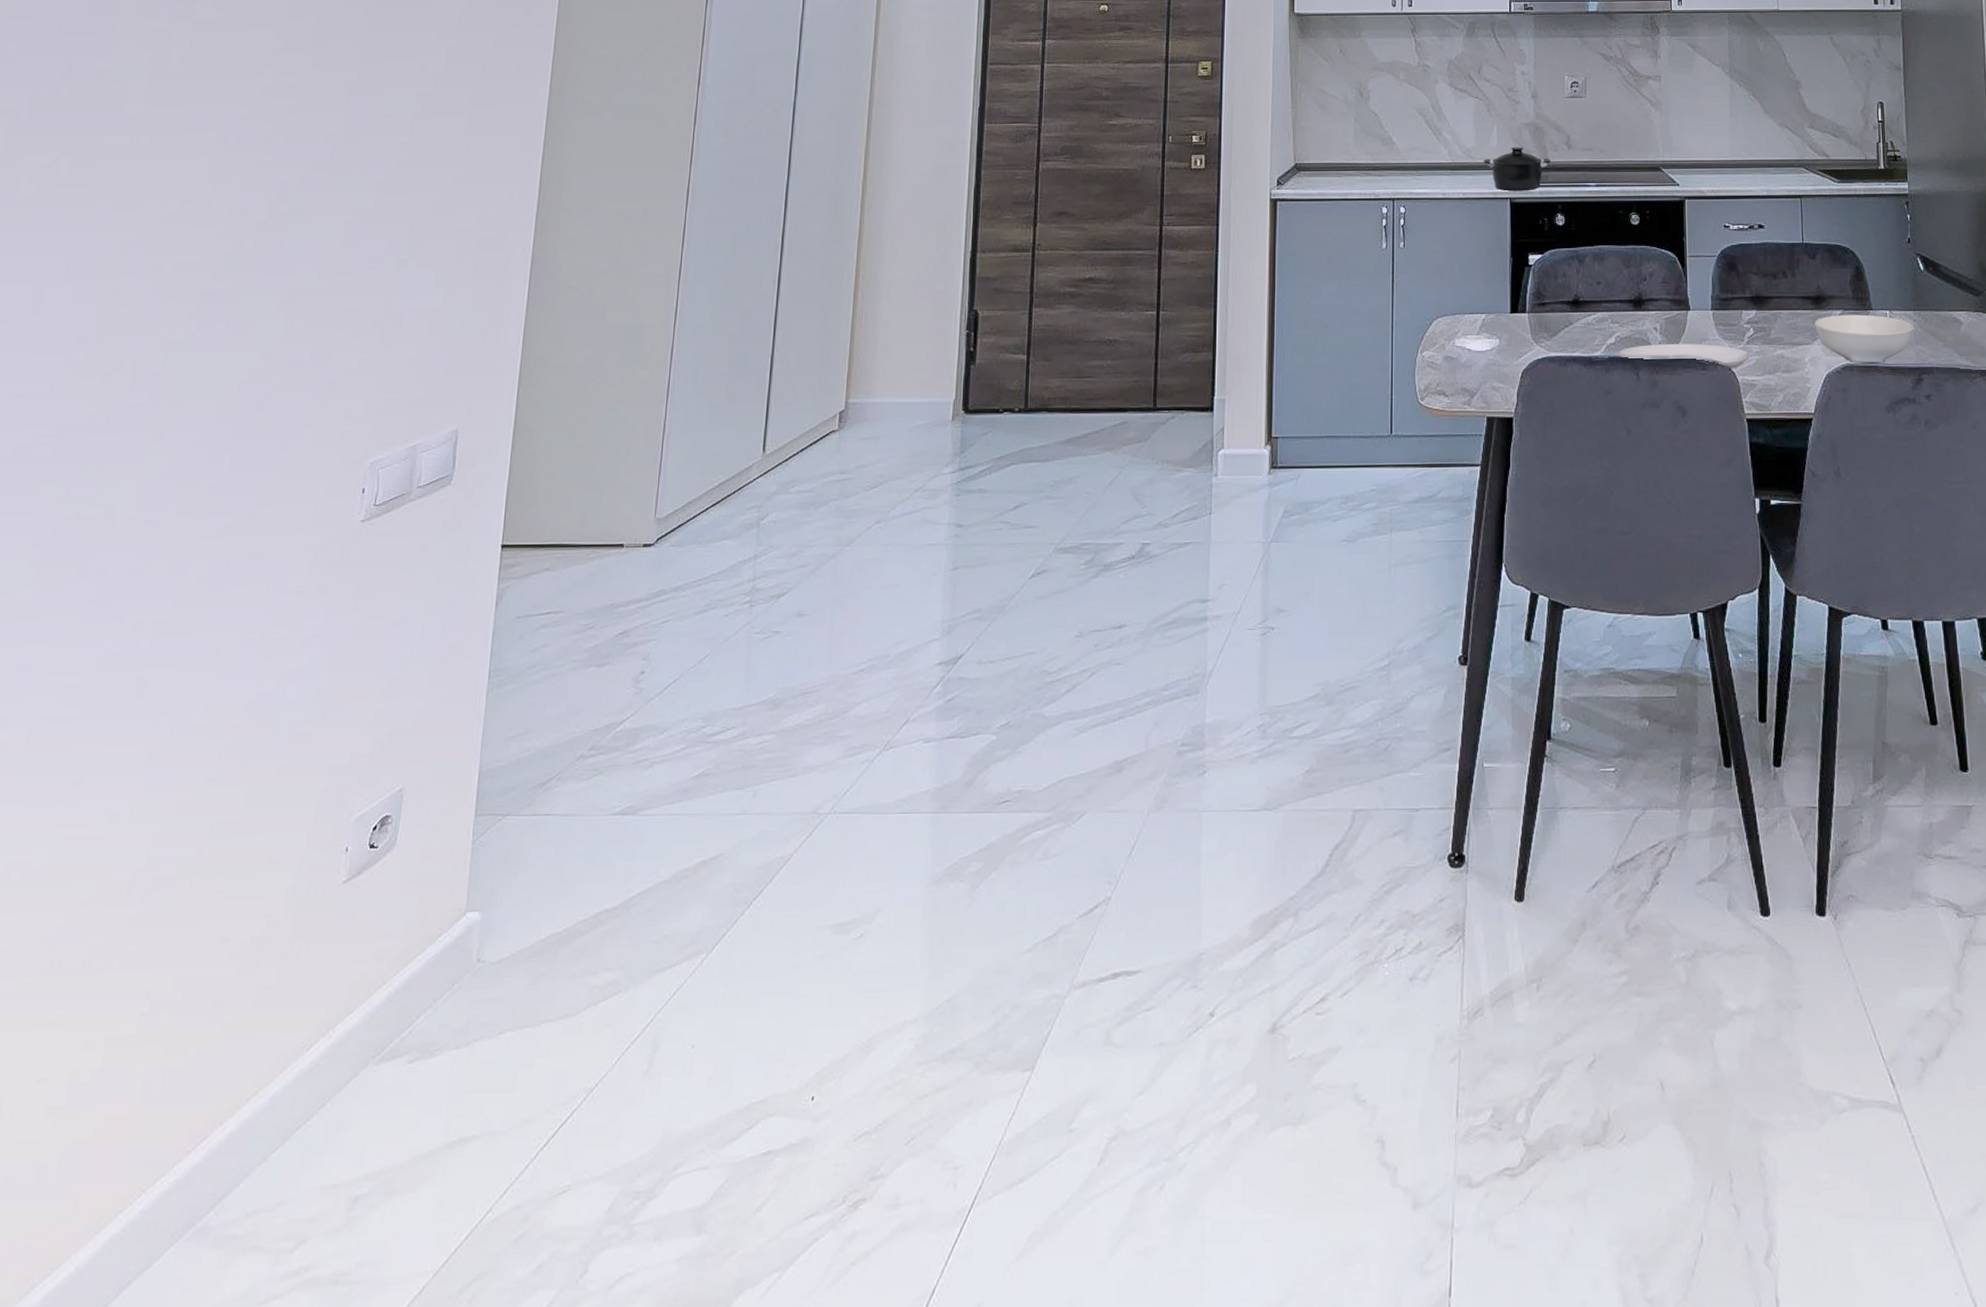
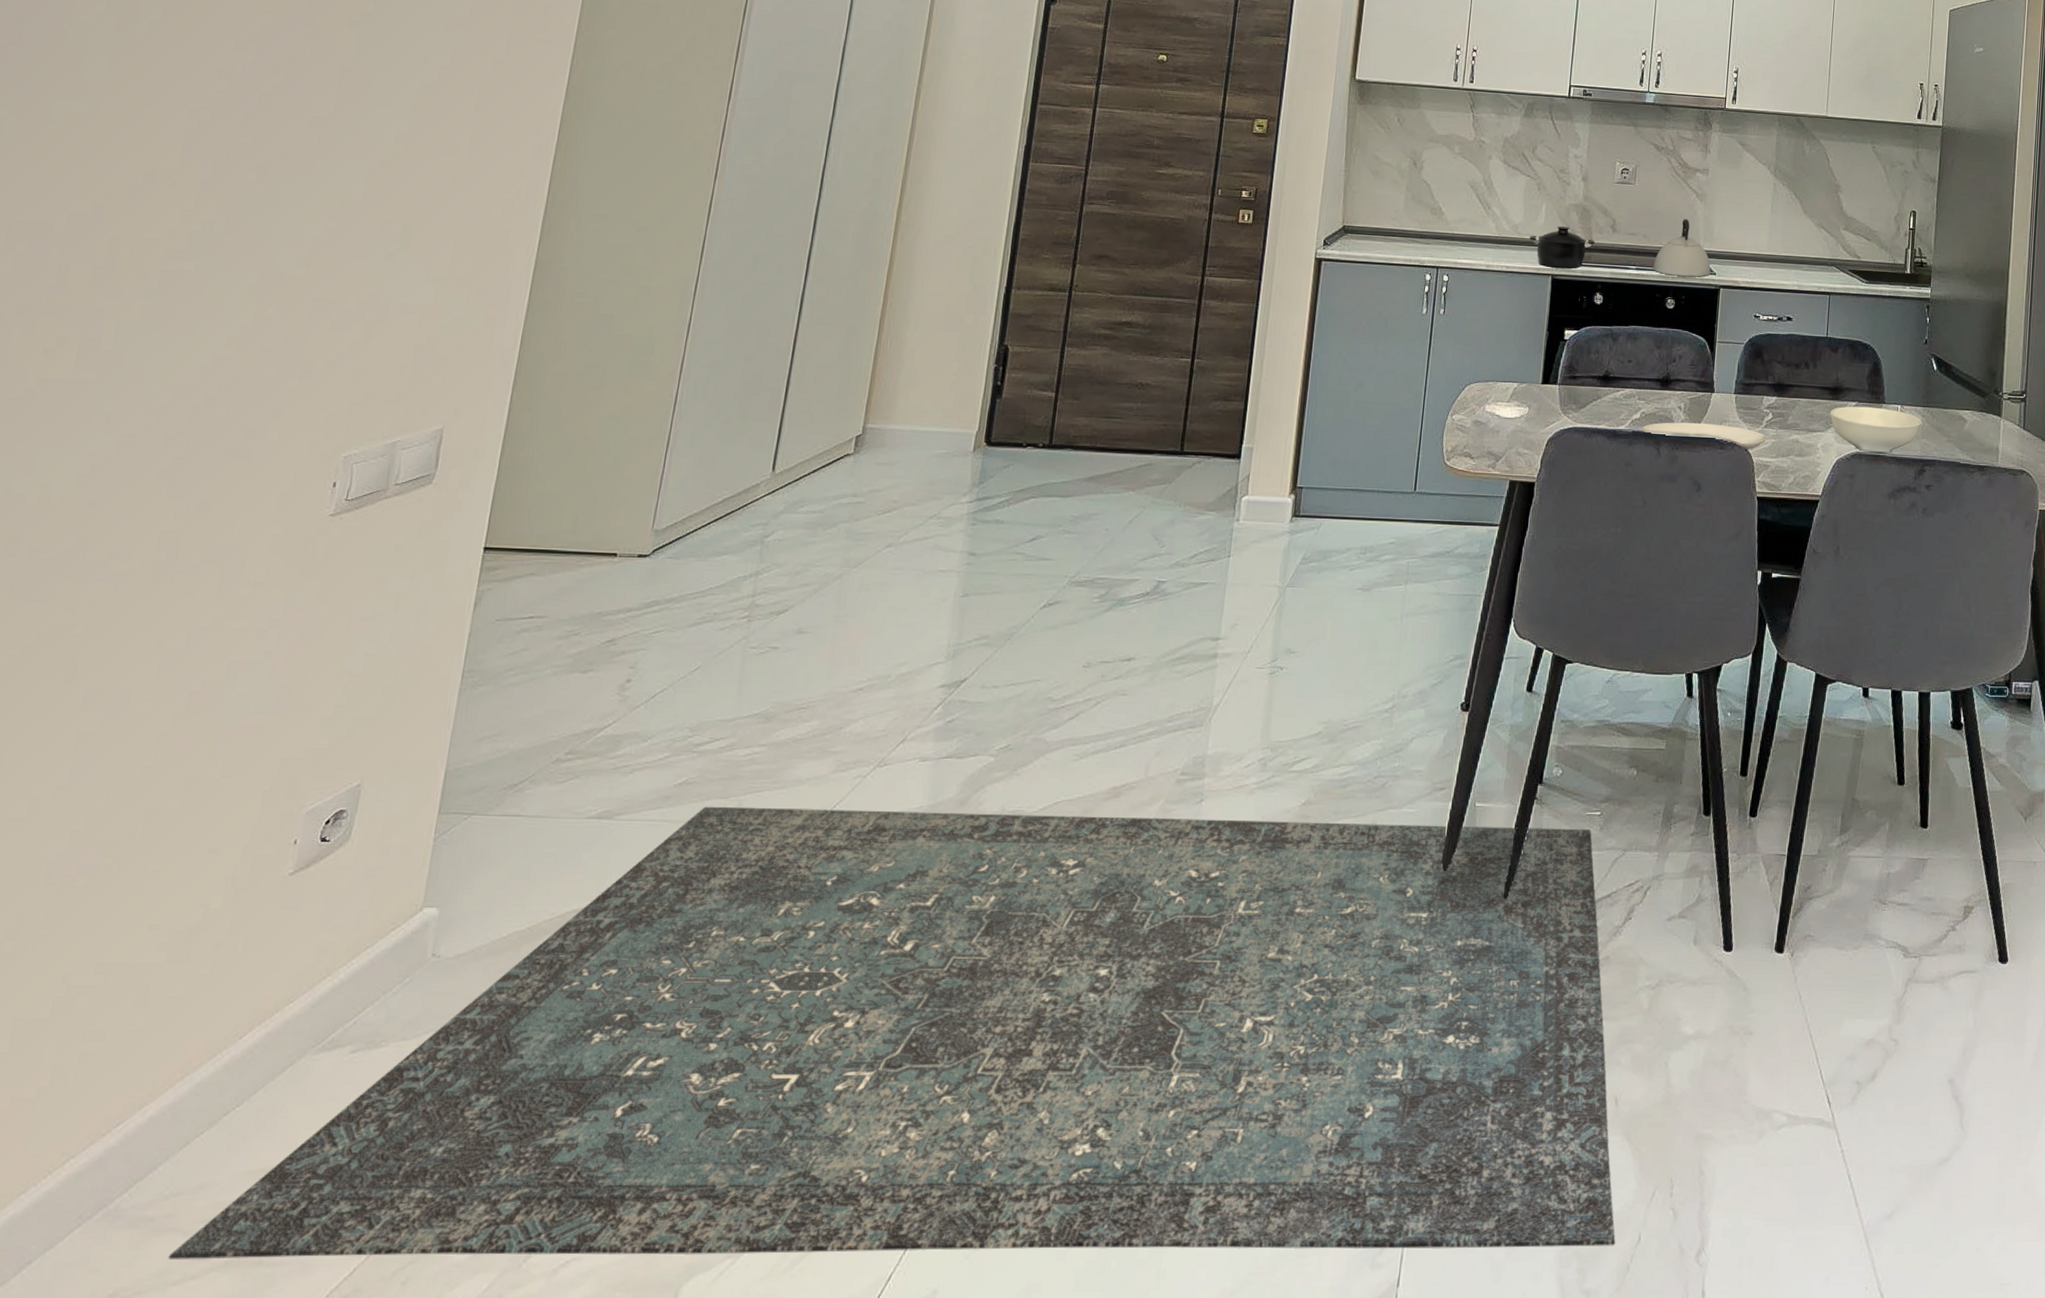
rug: none [253,786,1676,1279] -> present [168,806,1616,1259]
kettle: none [1612,129,1674,190] -> present [1652,219,1711,277]

